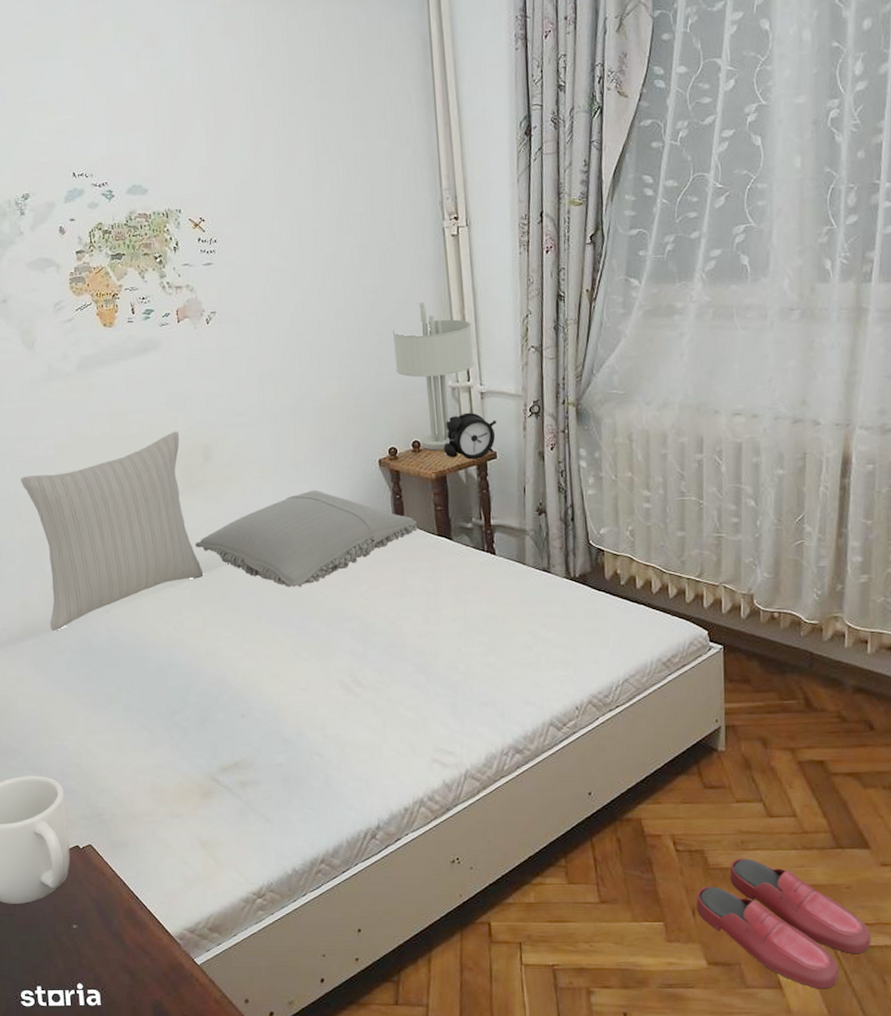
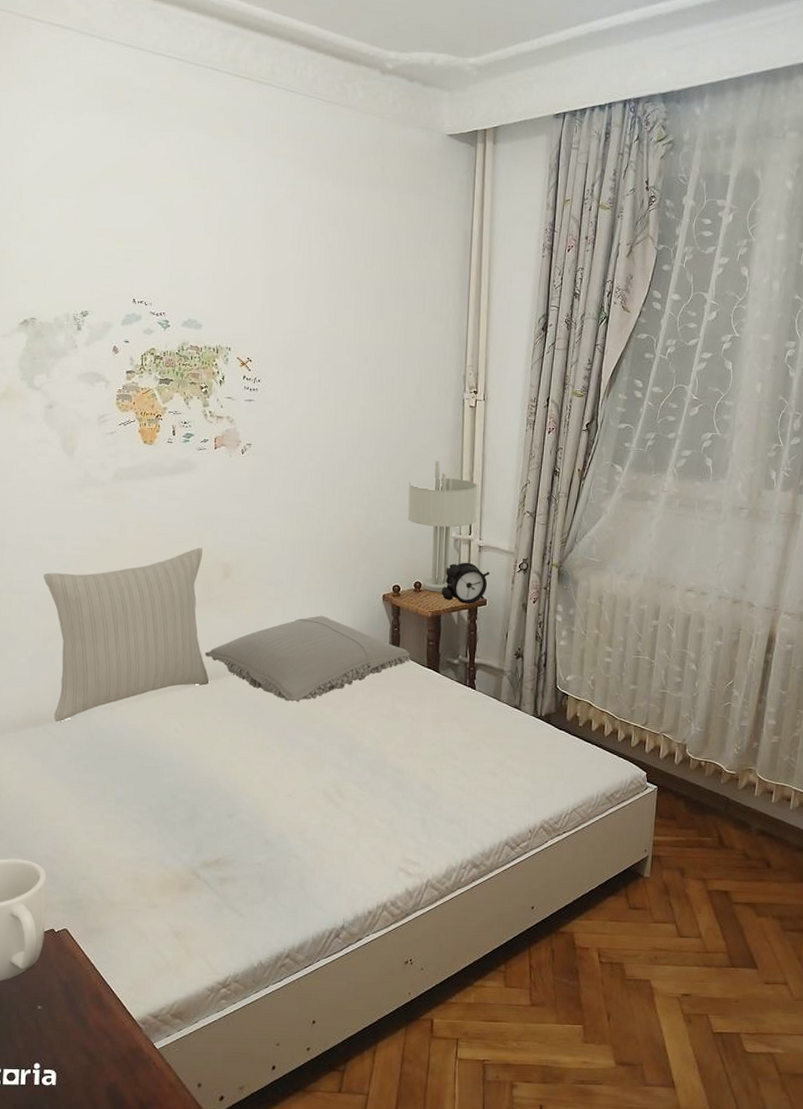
slippers: present [696,858,871,989] -> none [612,971,751,1089]

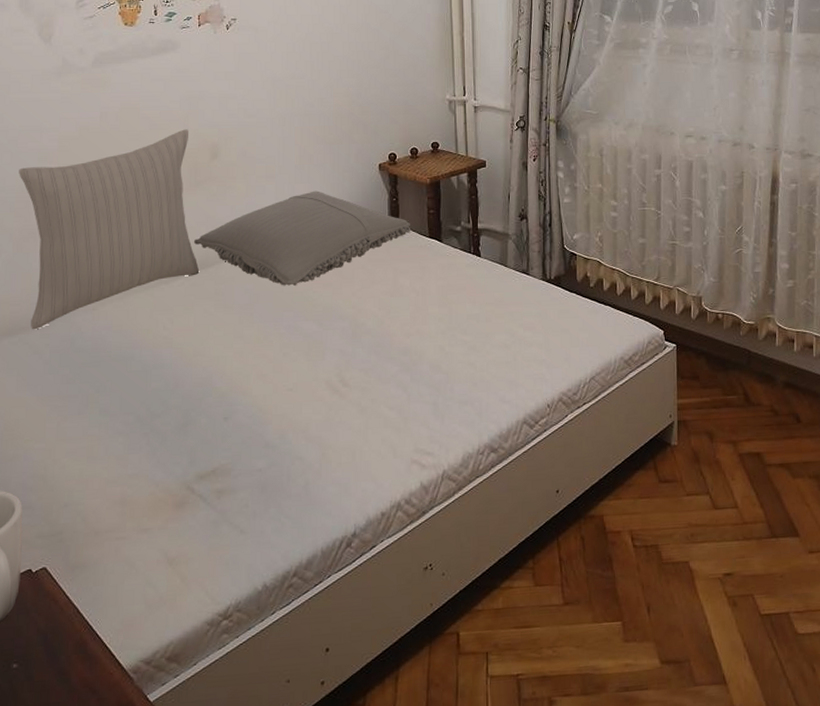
table lamp: present [407,460,478,593] -> none [398,22,470,158]
alarm clock: present [441,562,490,604] -> none [439,124,487,167]

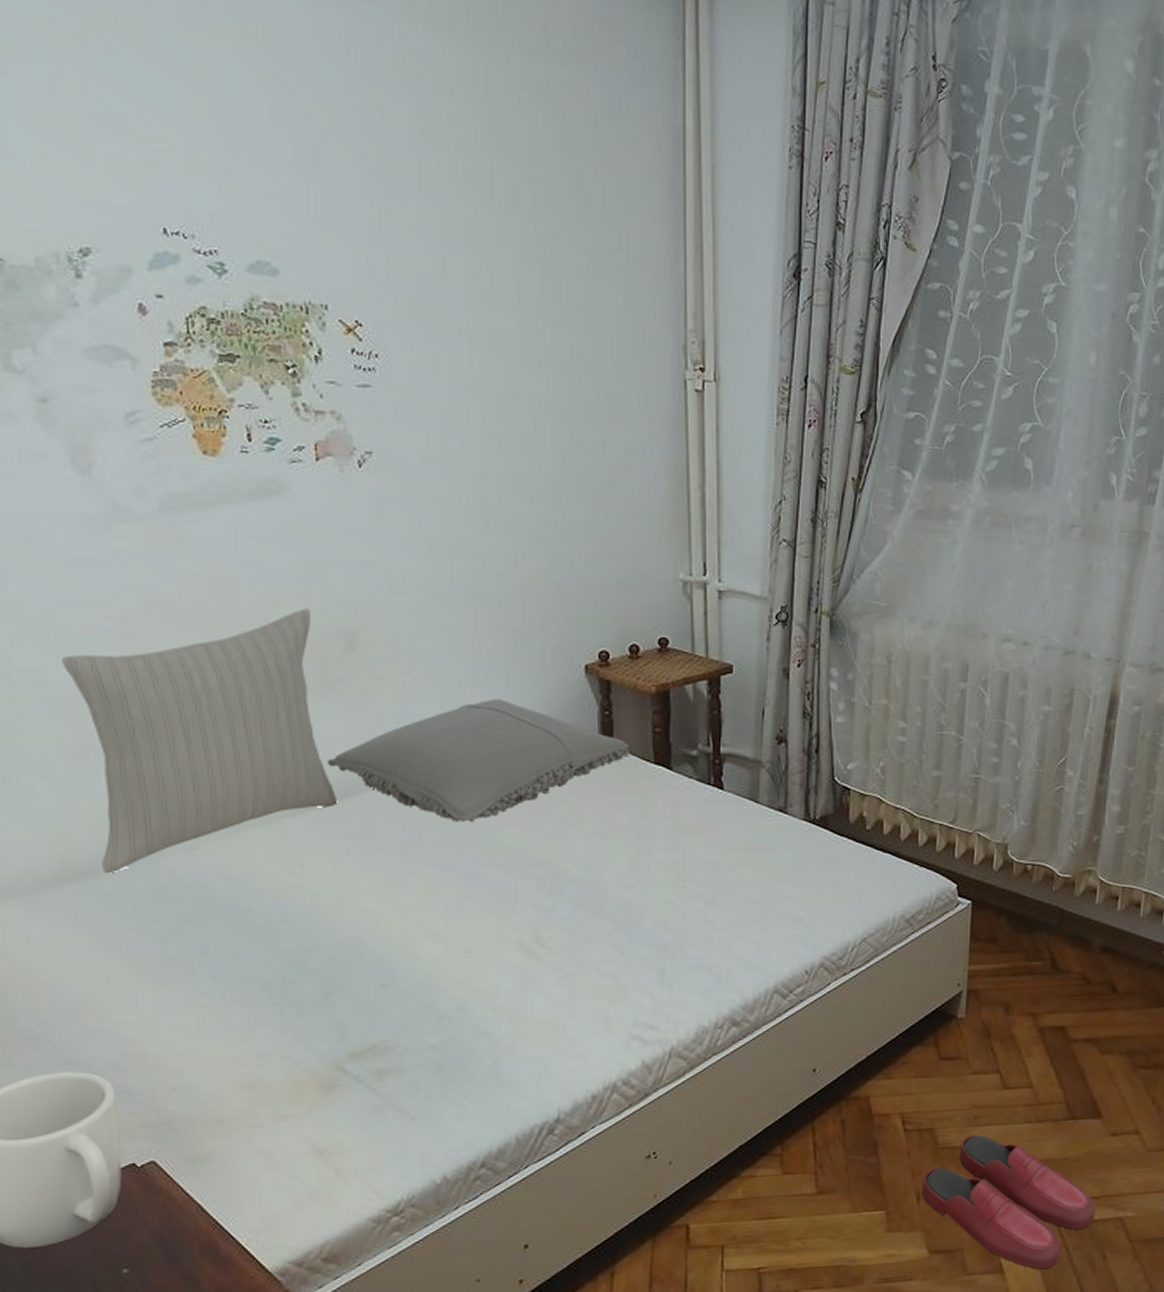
slippers: none [651,551,802,682] -> present [922,1134,1095,1270]

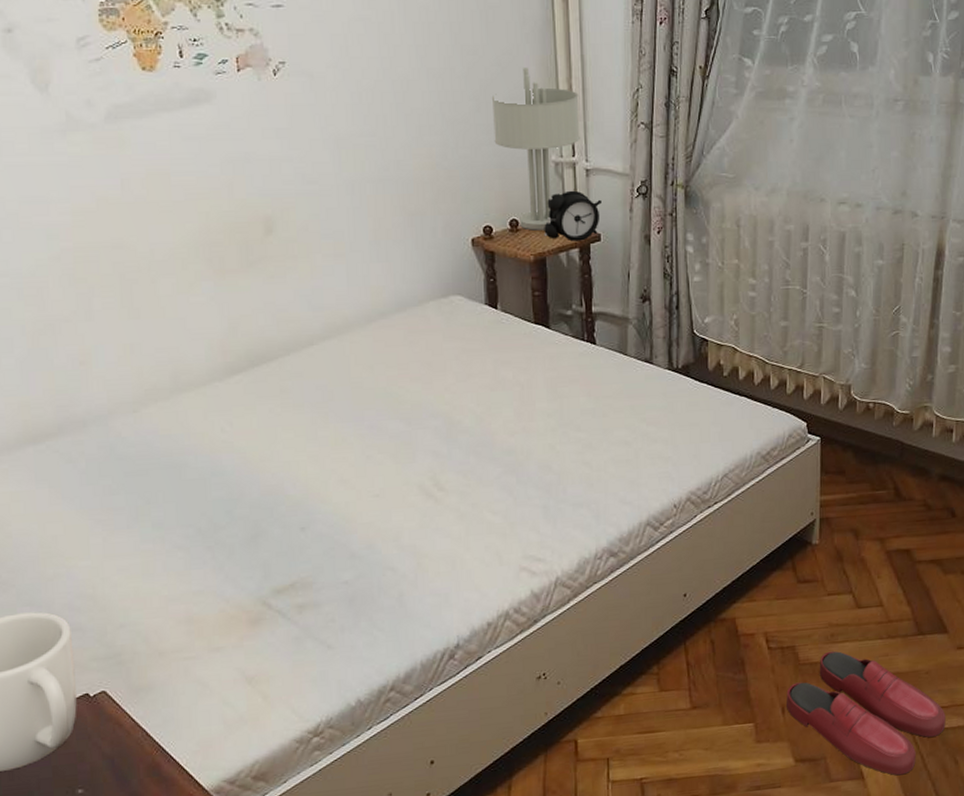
pillow: present [62,609,338,874] -> none [24,199,260,436]
pillow: present [326,698,630,822] -> none [250,271,513,381]
table lamp: none [612,469,713,660] -> present [491,66,580,232]
alarm clock: none [668,614,735,672] -> present [544,190,601,241]

